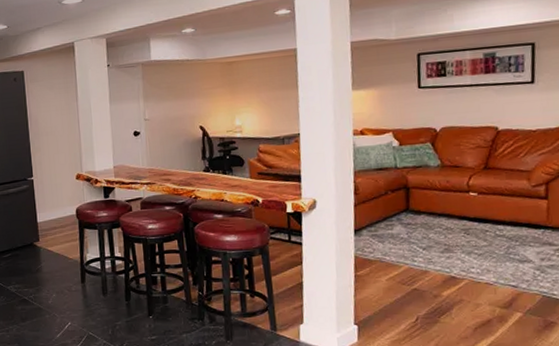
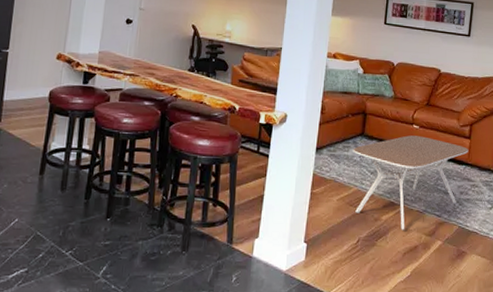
coffee table: none [398,203,547,305] -> present [353,135,469,230]

